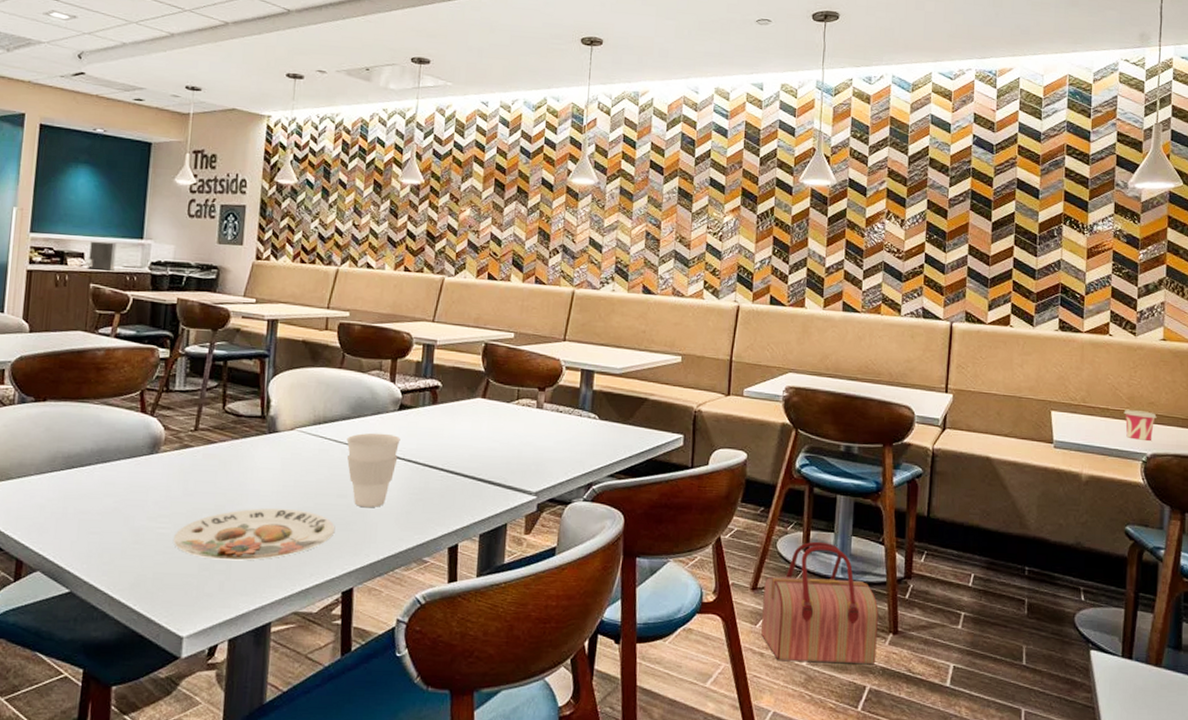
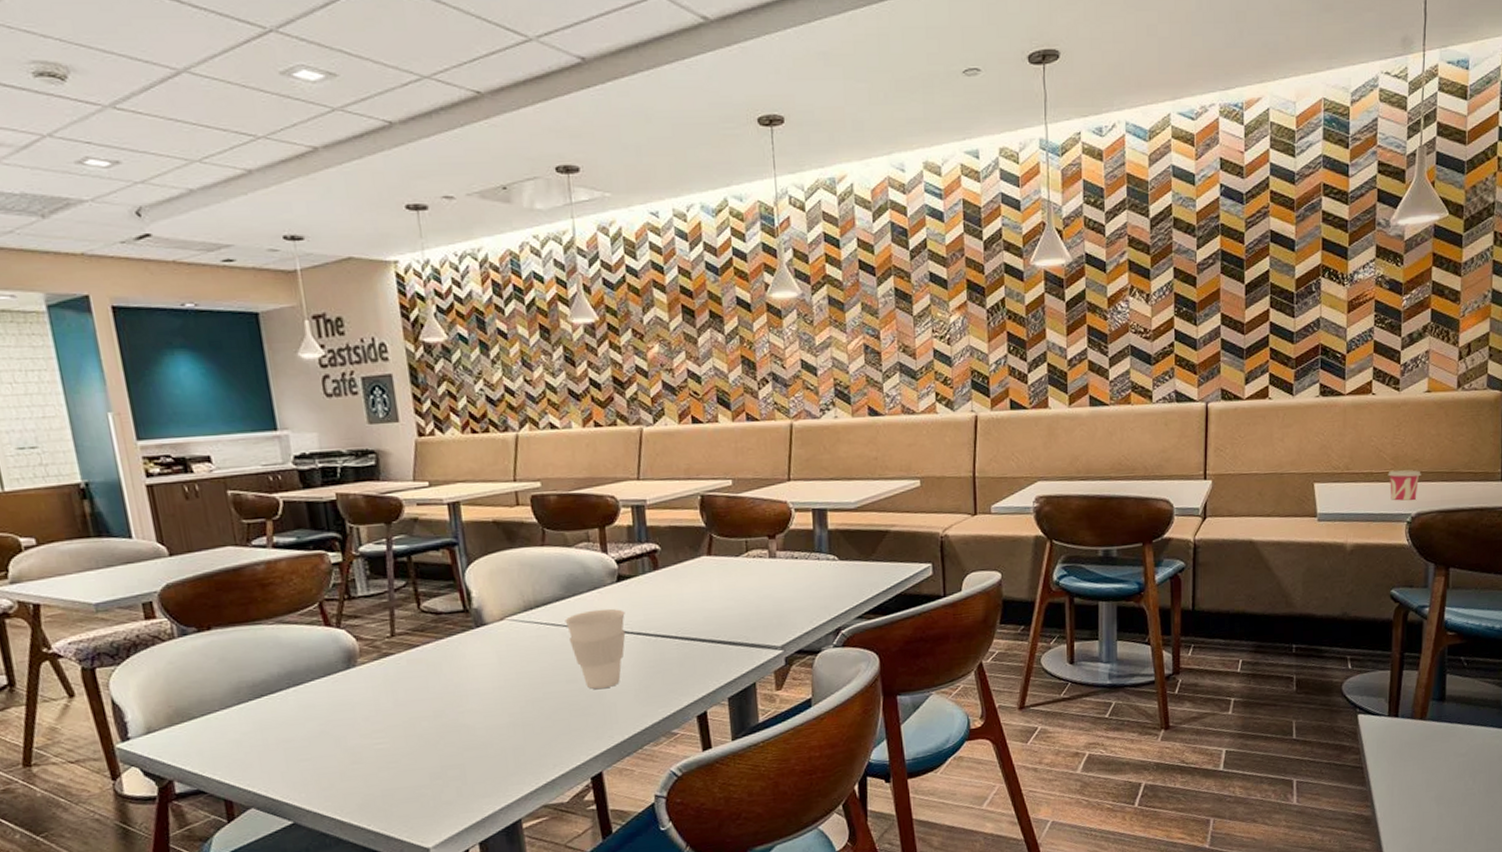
coffee machine: present [88,241,117,271] -> none [214,438,252,474]
plate: present [174,508,335,561] -> none [395,702,572,767]
handbag: present [761,541,879,665] -> none [1031,651,1149,772]

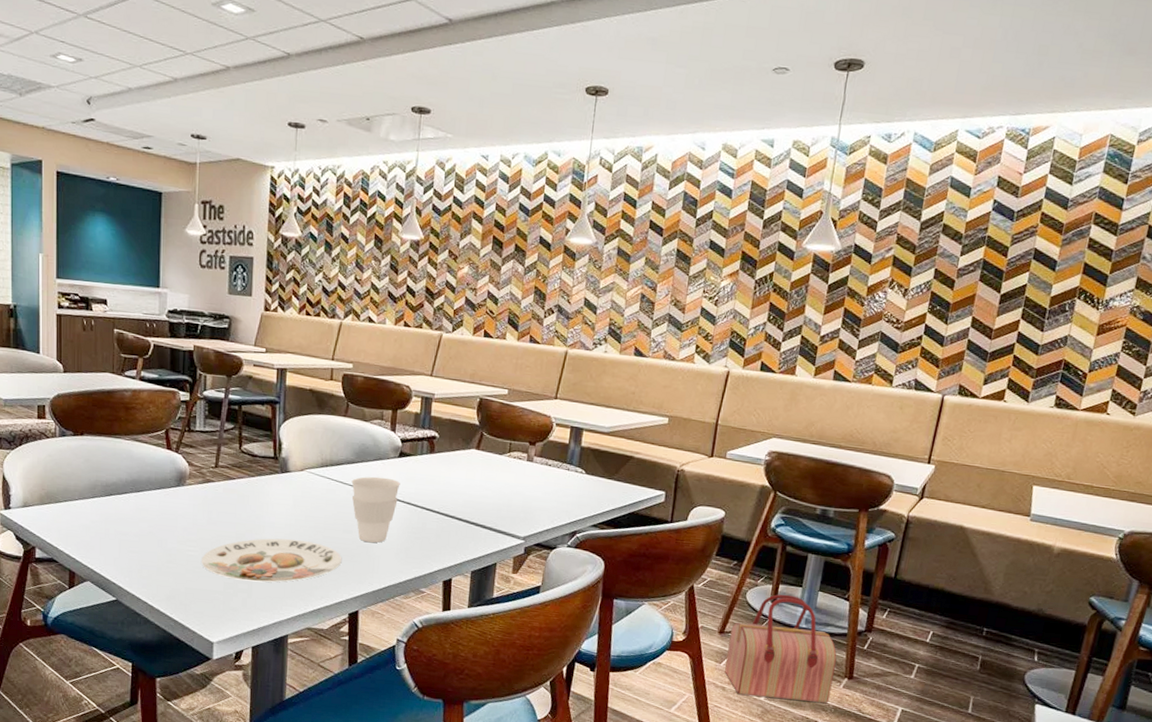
plate: none [395,702,572,767] -> present [202,538,342,582]
handbag: none [1031,651,1149,772] -> present [725,594,837,704]
cup: present [1388,470,1421,501] -> none [1106,488,1142,519]

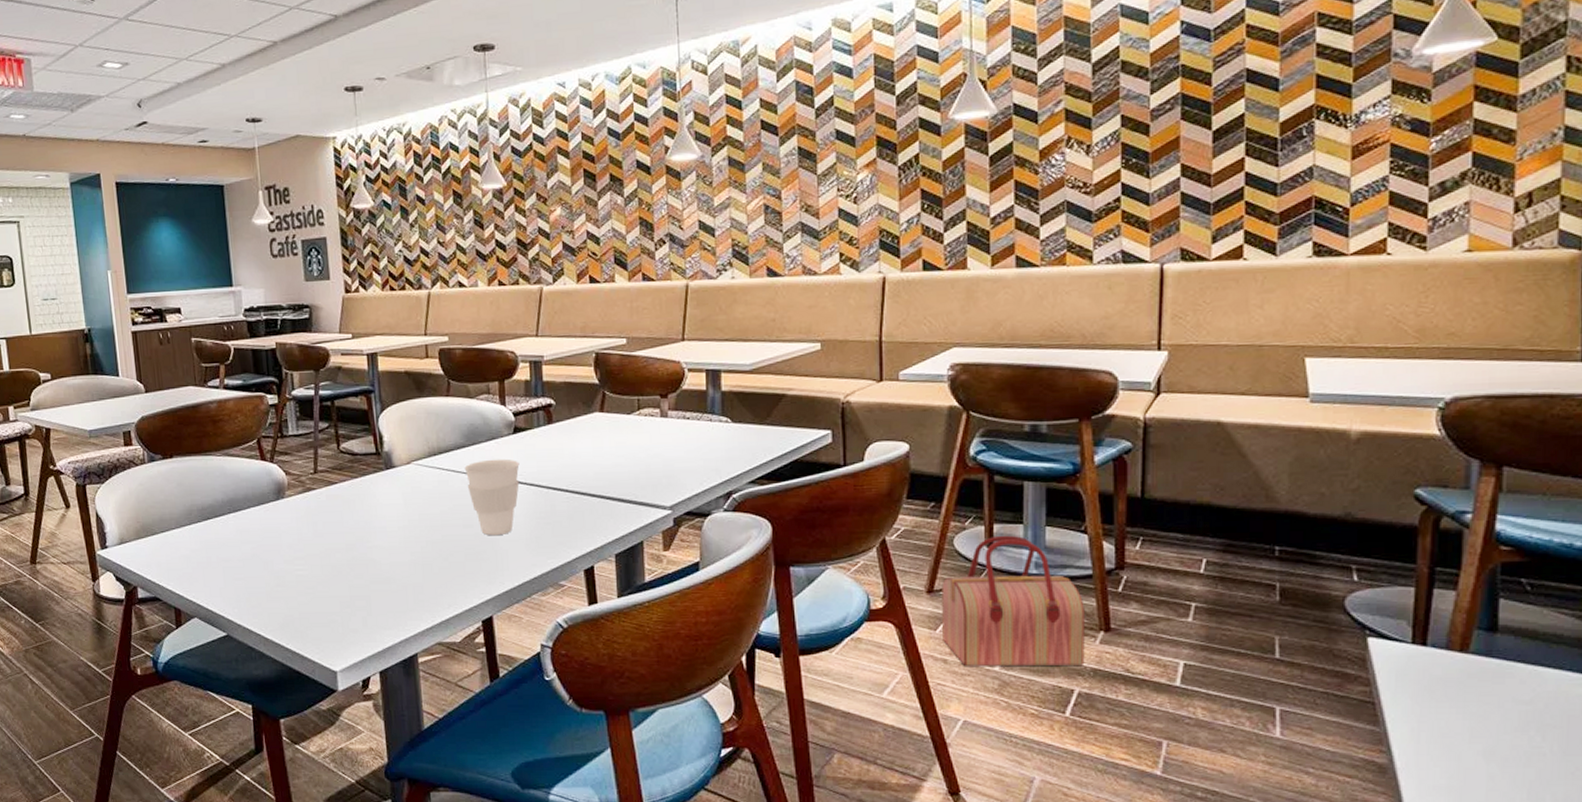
plate: present [202,538,342,582] -> none [312,542,466,597]

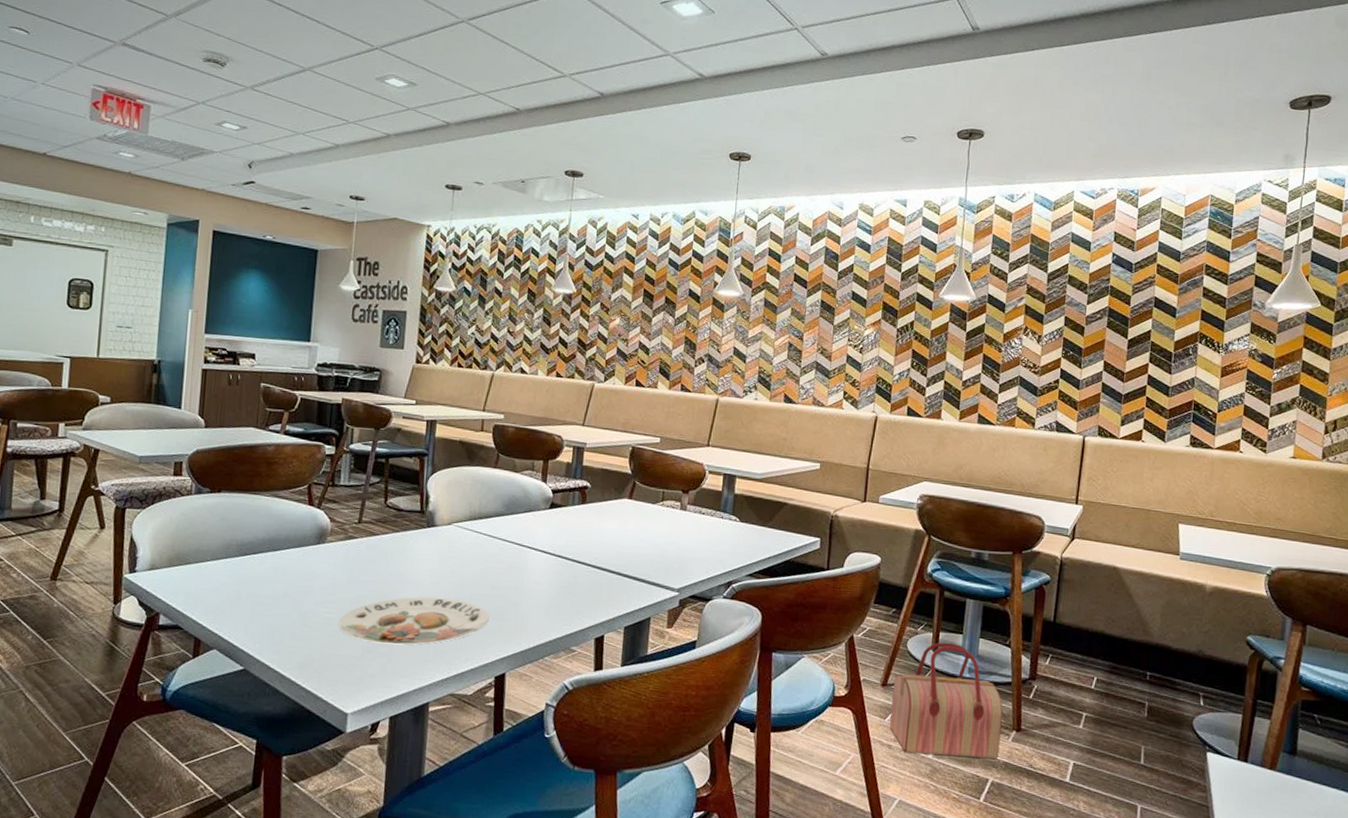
plate: none [312,542,466,597] -> present [339,597,489,645]
cup: present [464,459,520,536] -> none [500,529,551,600]

